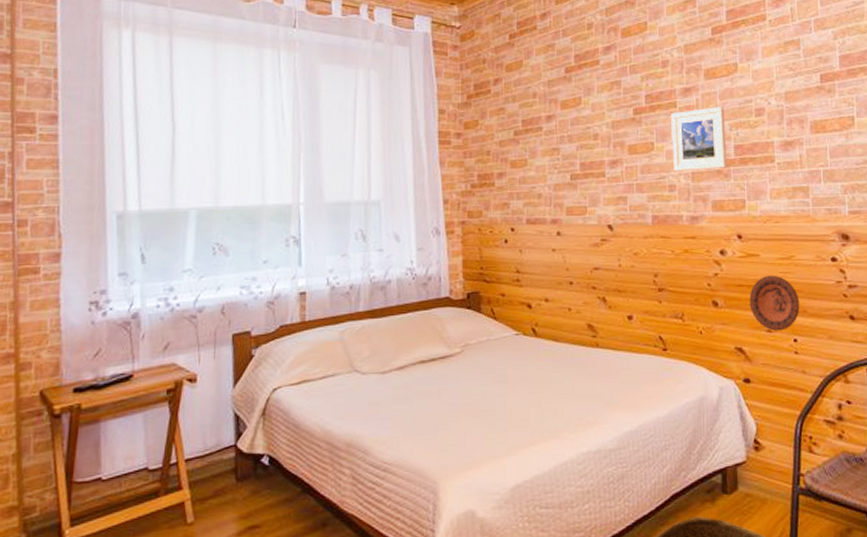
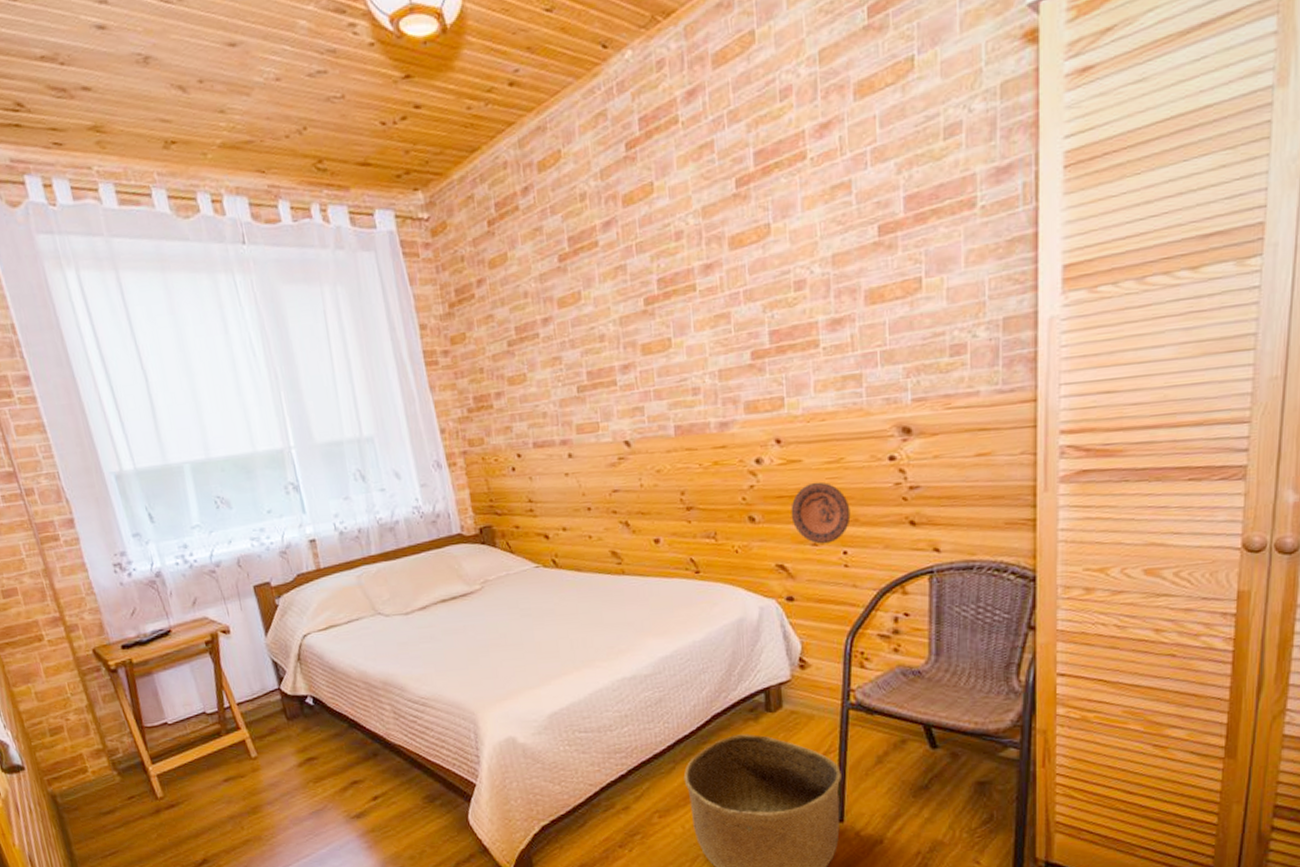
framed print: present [671,107,727,171] -> none [690,283,761,371]

